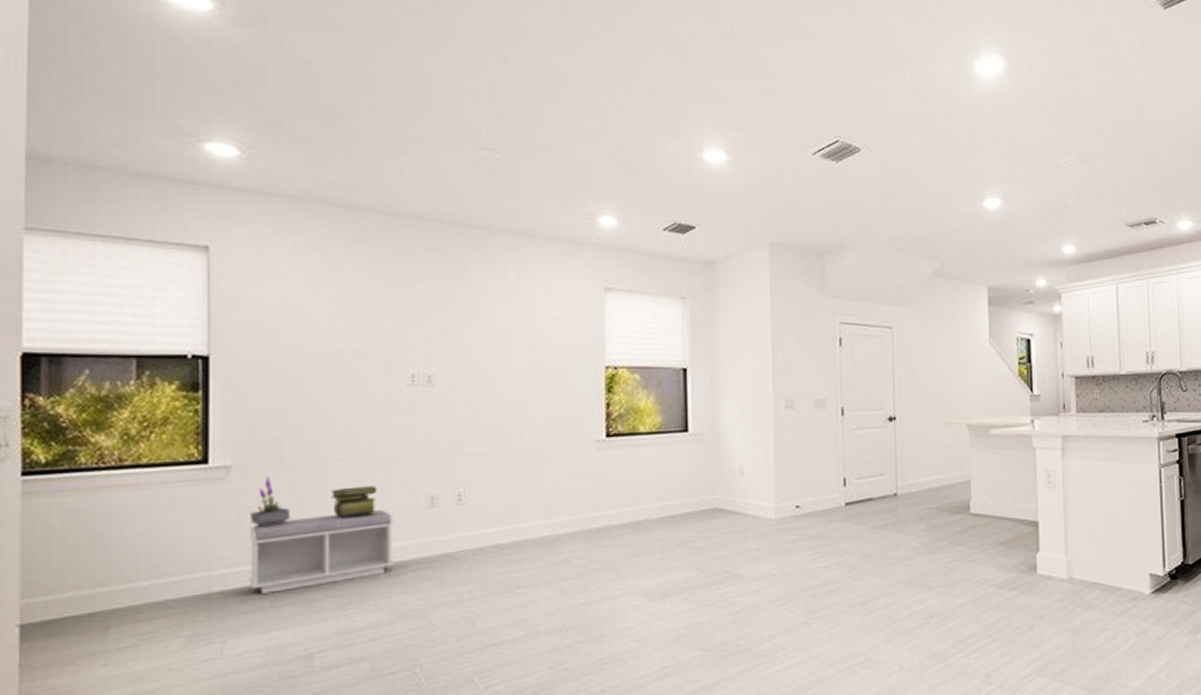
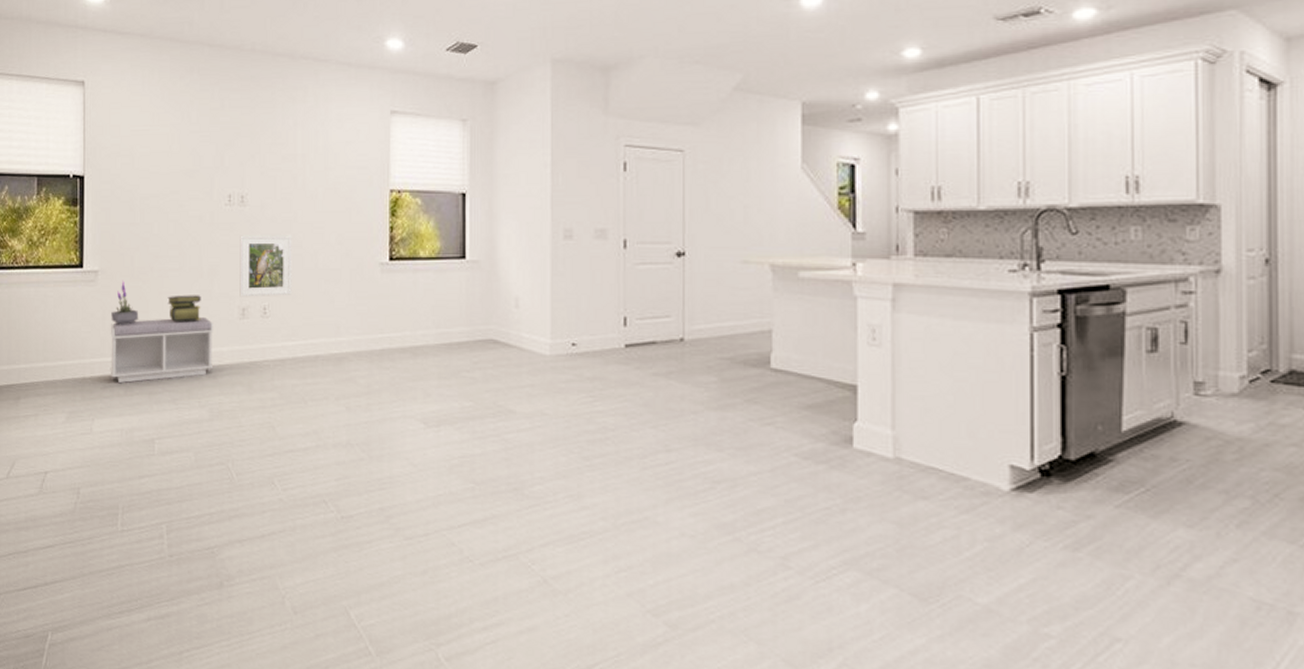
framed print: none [426,416,493,485] -> present [239,235,292,297]

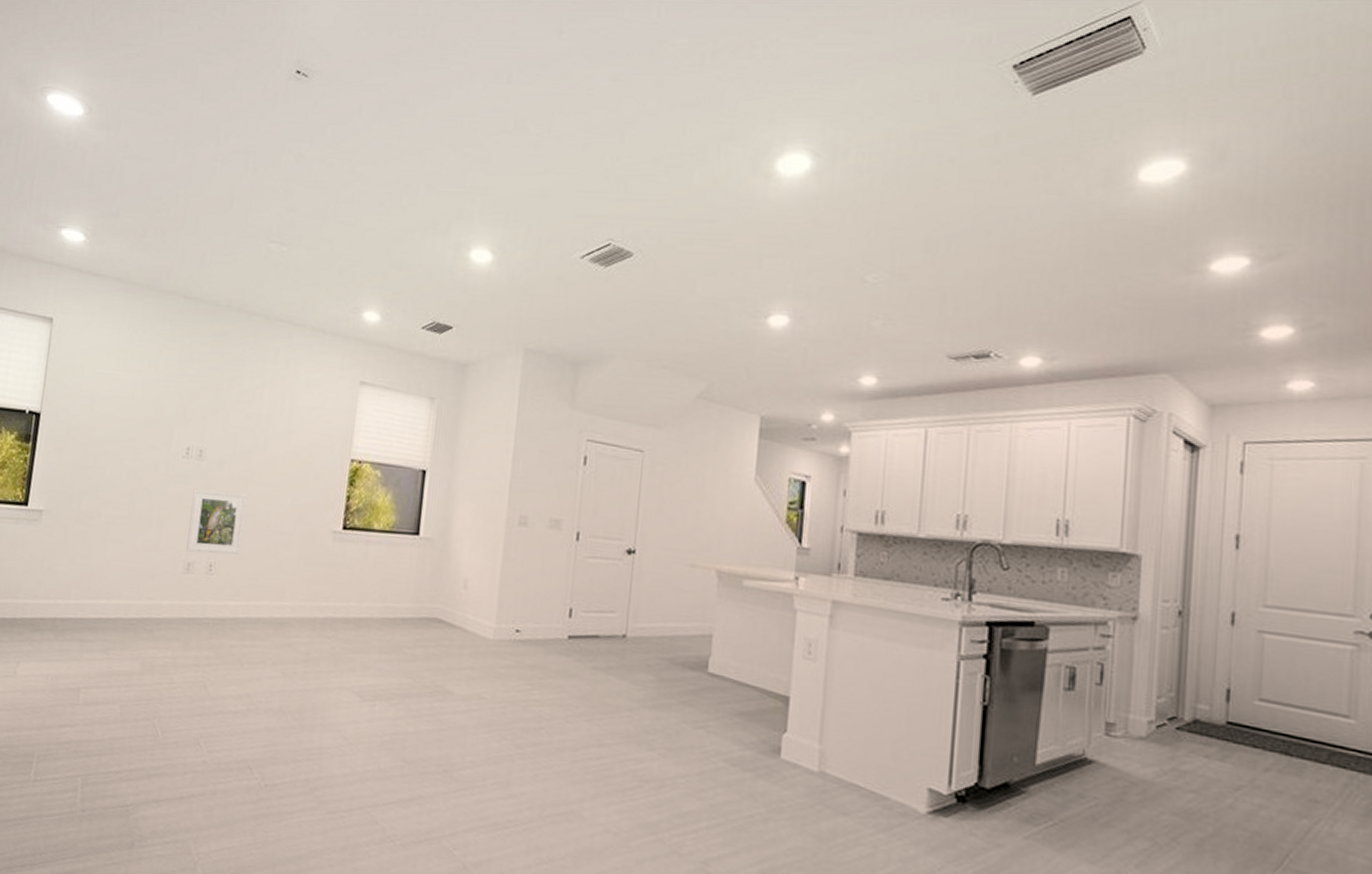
bench: present [110,317,214,383] -> none [42,564,157,628]
potted plant: present [111,280,139,325] -> none [50,522,80,568]
stack of books: present [167,295,201,321] -> none [111,543,147,571]

